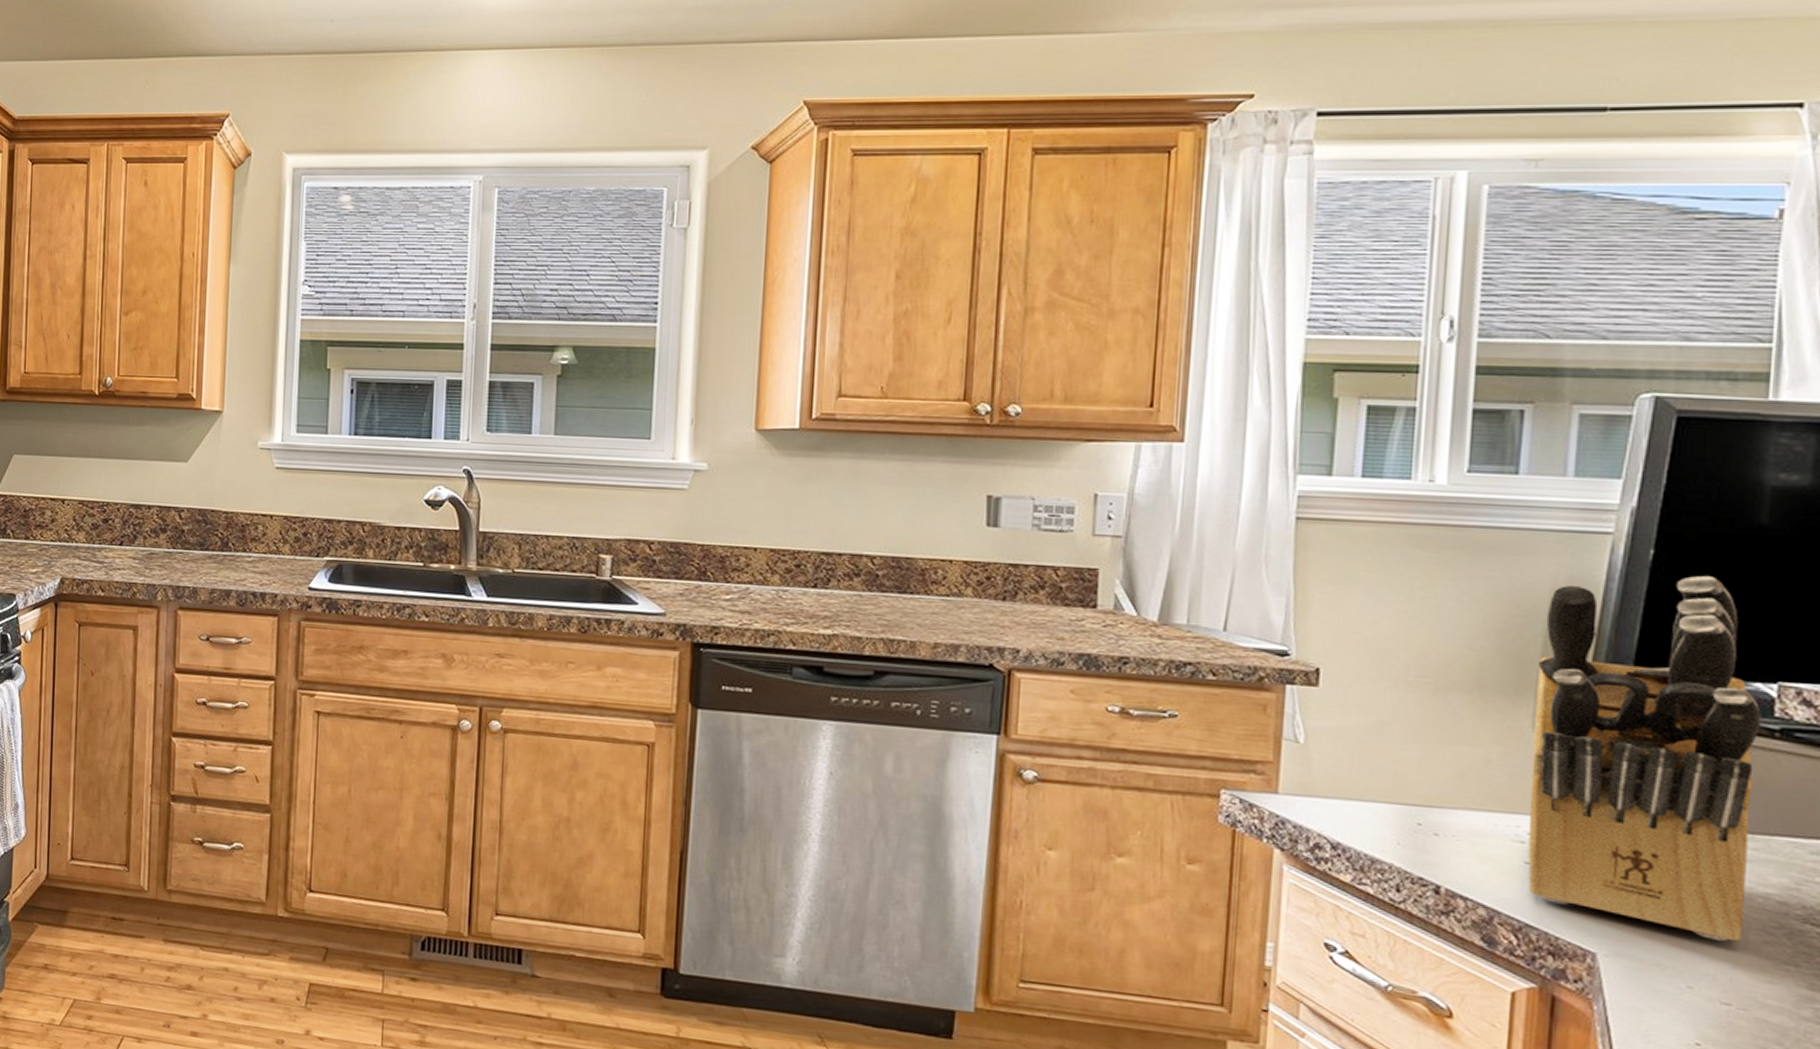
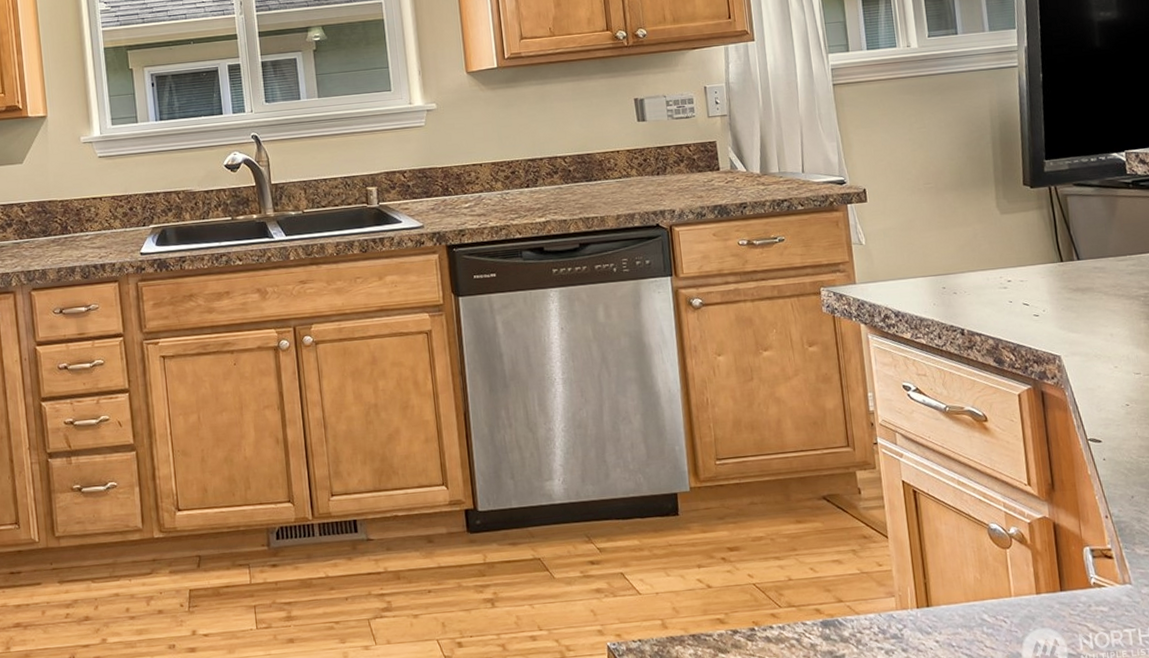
knife block: present [1527,575,1762,941] -> none [990,86,1137,332]

